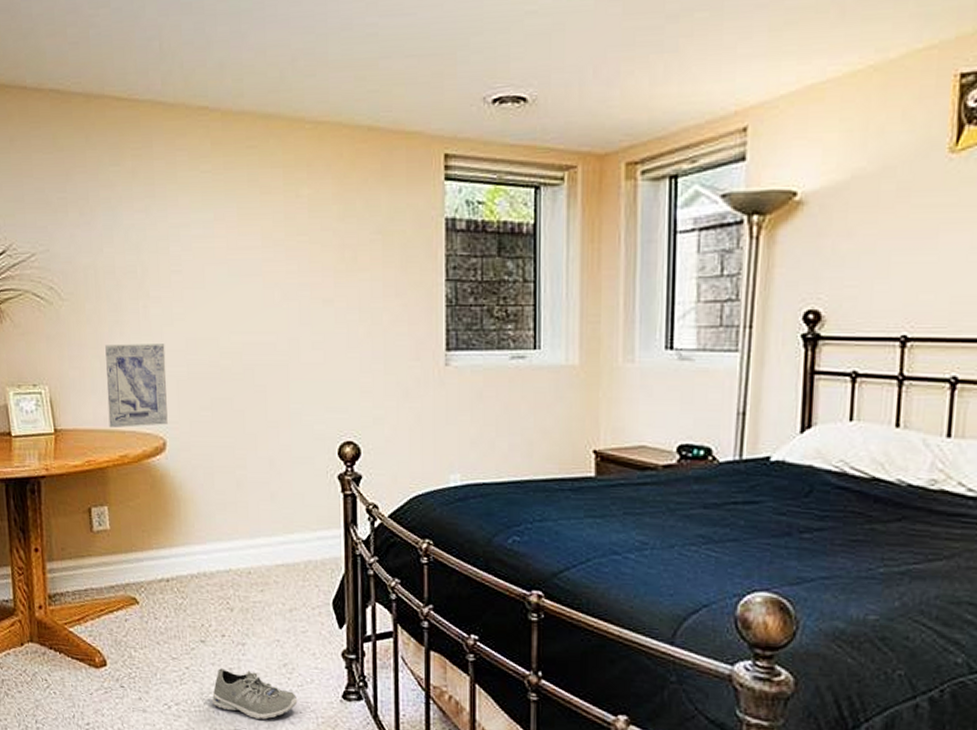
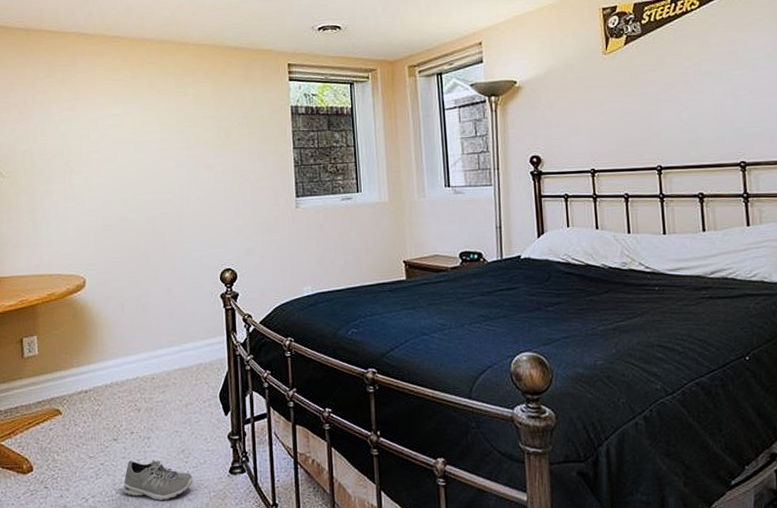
wall art: present [105,344,168,428] -> none [38,205,87,273]

